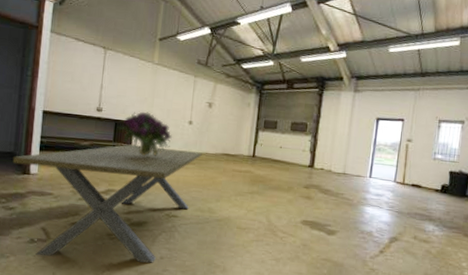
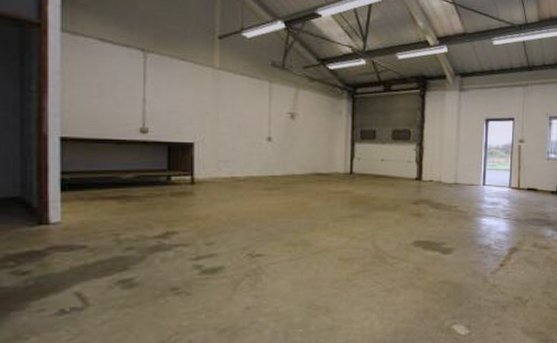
dining table: present [12,144,202,263] -> none [20,172,288,329]
bouquet: present [117,111,172,157] -> none [172,129,247,186]

